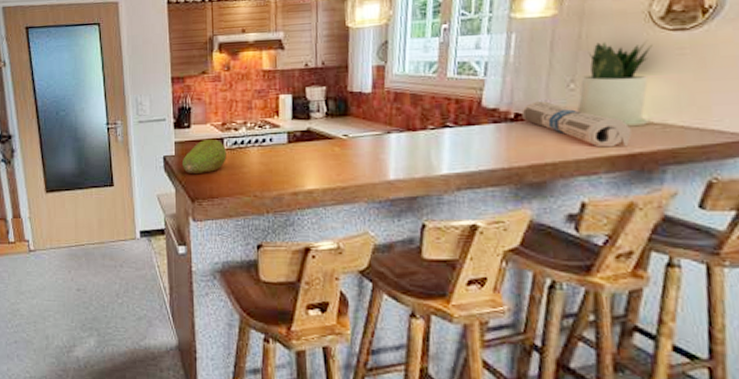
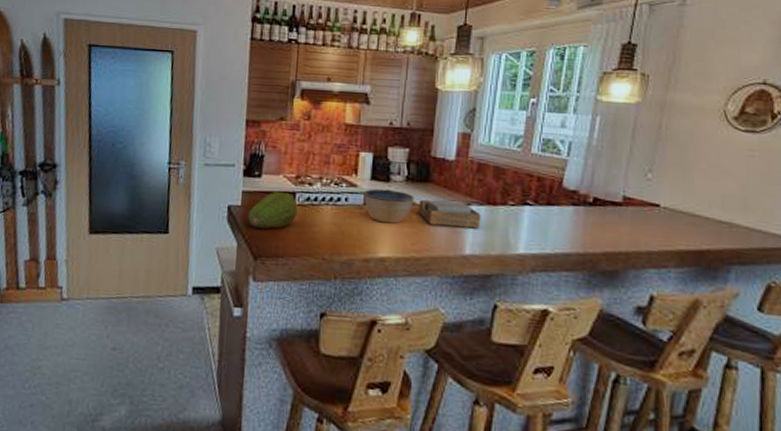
bowl: none [286,126,336,158] -> present [363,188,414,224]
napkin holder: none [340,131,402,156] -> present [418,199,481,229]
newspaper: present [521,101,632,148] -> none [600,187,701,243]
planter: present [576,40,653,127] -> none [651,135,726,224]

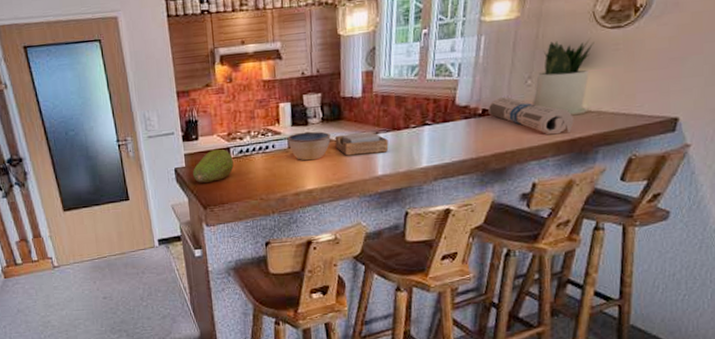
newspaper: none [600,187,701,243] -> present [488,97,574,135]
planter: none [651,135,726,224] -> present [531,37,594,116]

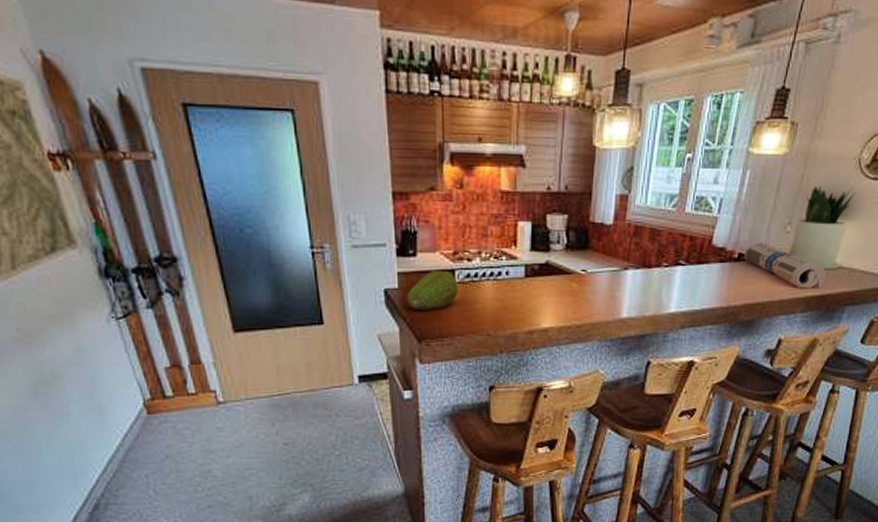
bowl: present [287,131,331,161] -> none [524,259,574,294]
napkin holder: present [335,132,389,156] -> none [578,267,637,292]

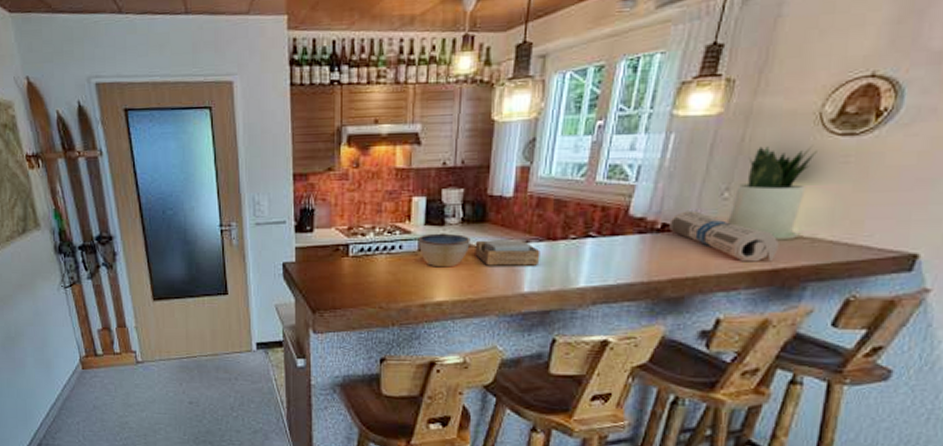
fruit: present [406,270,458,311] -> none [302,244,352,284]
bowl: none [524,259,574,294] -> present [418,233,470,268]
napkin holder: none [578,267,637,292] -> present [475,240,540,266]

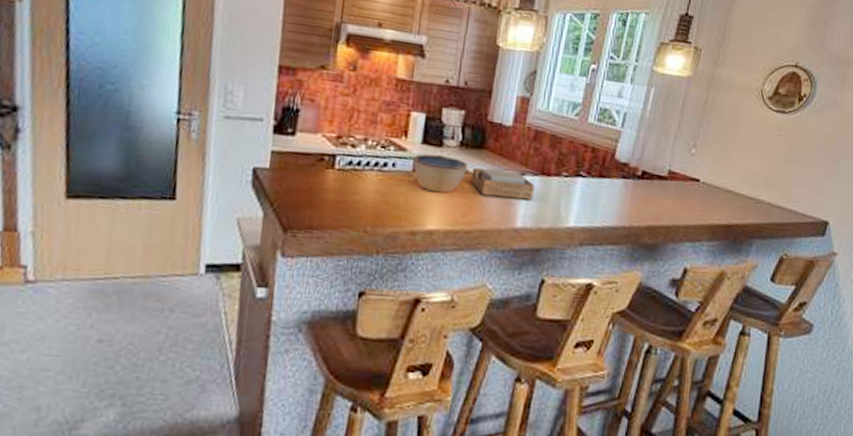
newspaper: present [669,211,779,262] -> none [648,161,733,218]
planter: present [726,145,817,241] -> none [693,111,760,200]

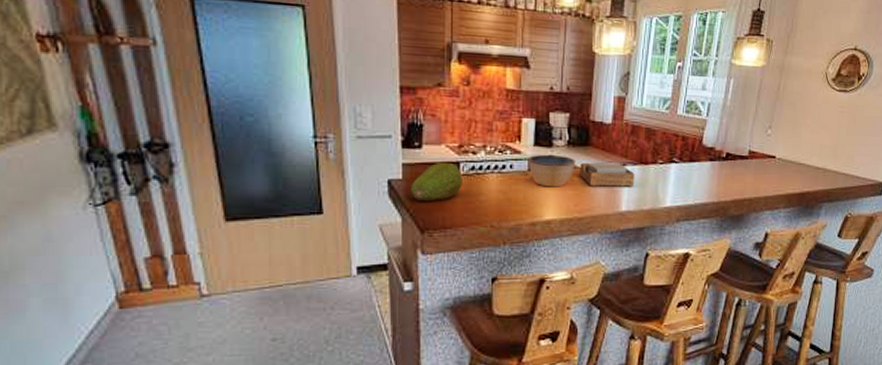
fruit: none [276,152,338,197] -> present [410,162,462,202]

